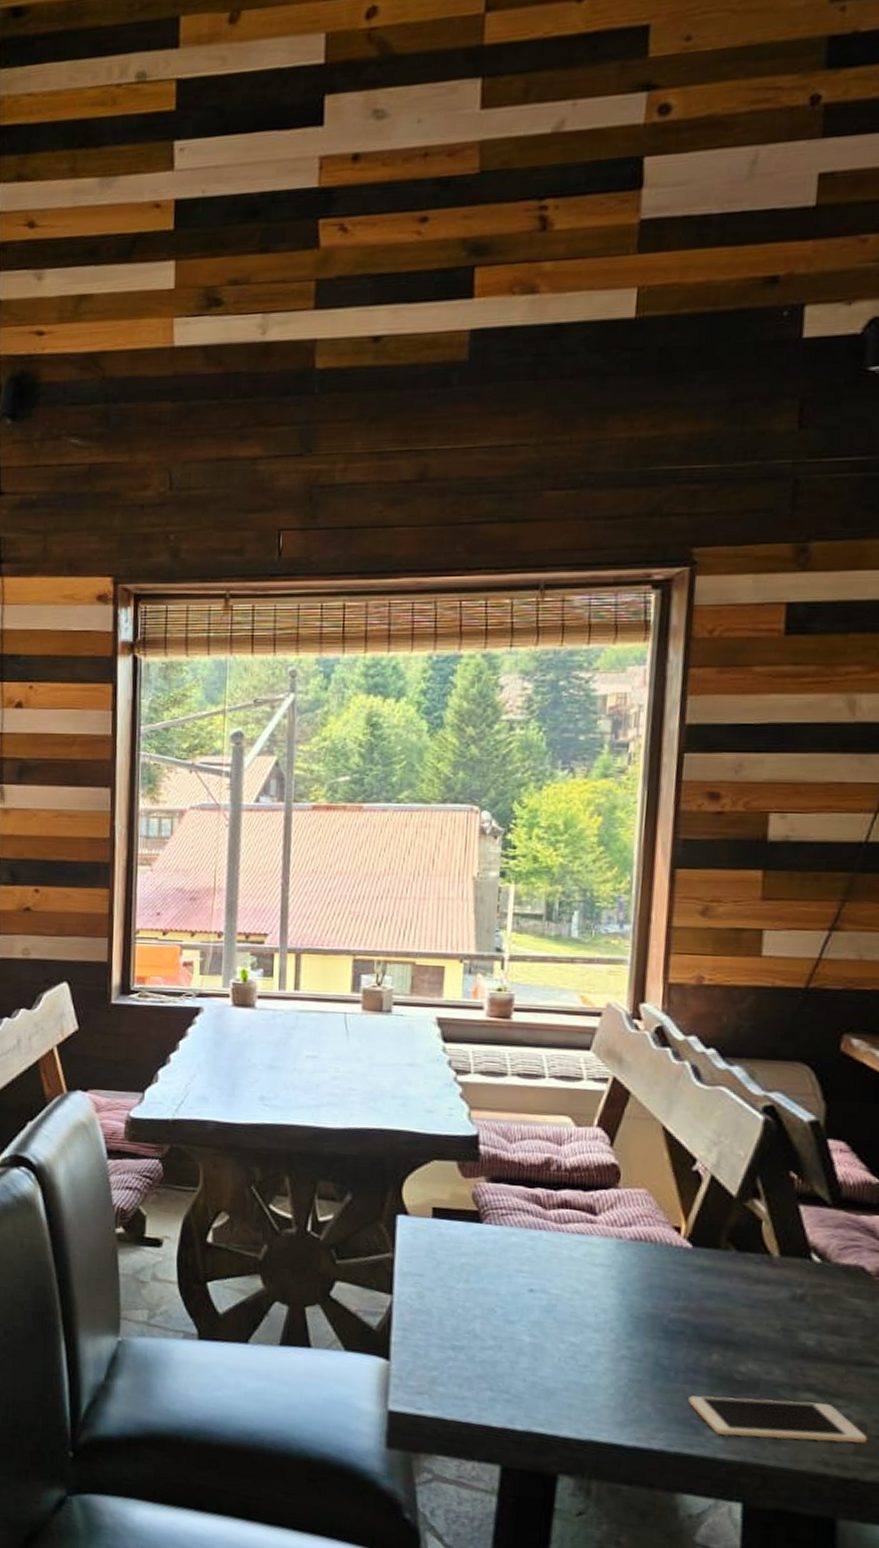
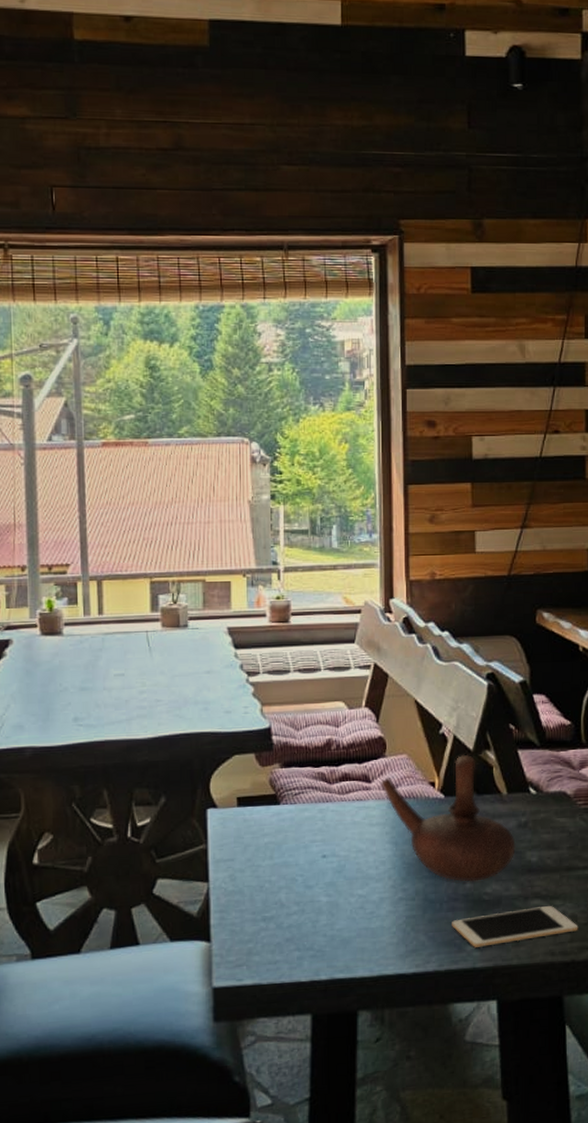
teapot: none [609,1199,786,1356] -> present [380,754,516,882]

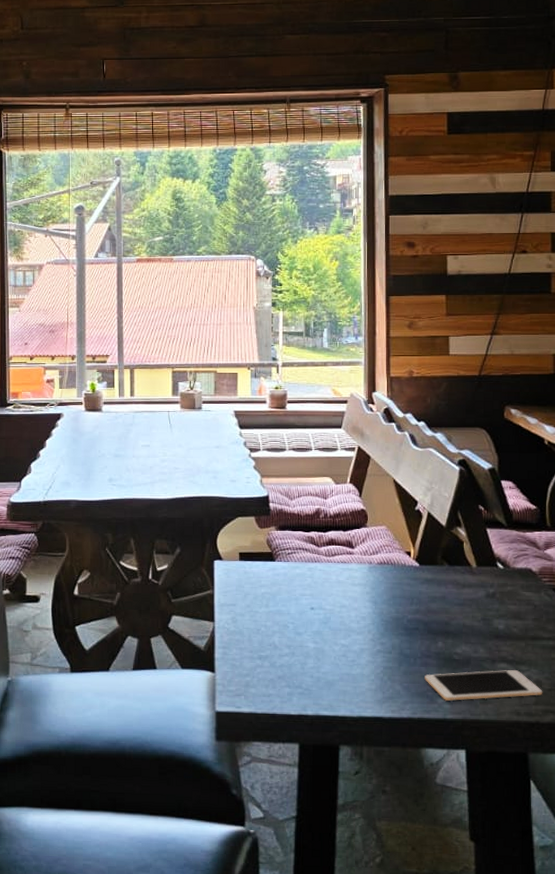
teapot: present [380,754,516,882] -> none [362,529,484,642]

